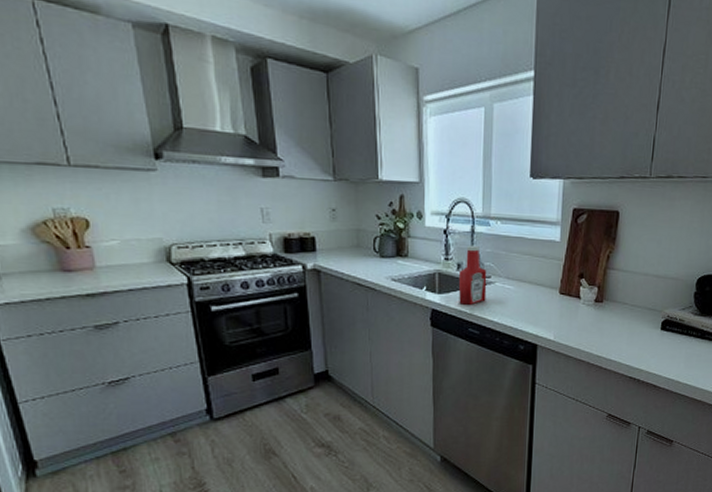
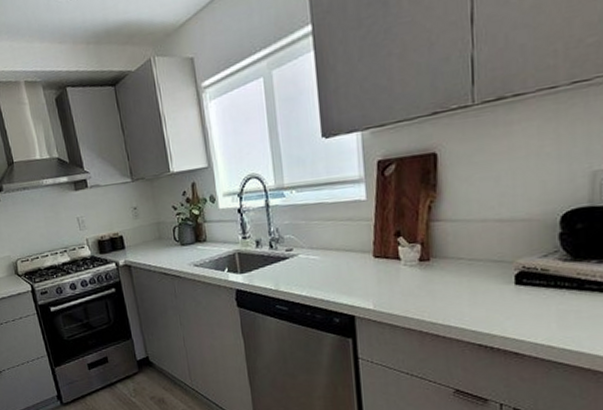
ketchup bottle: present [458,245,487,305] -> none [258,219,291,282]

